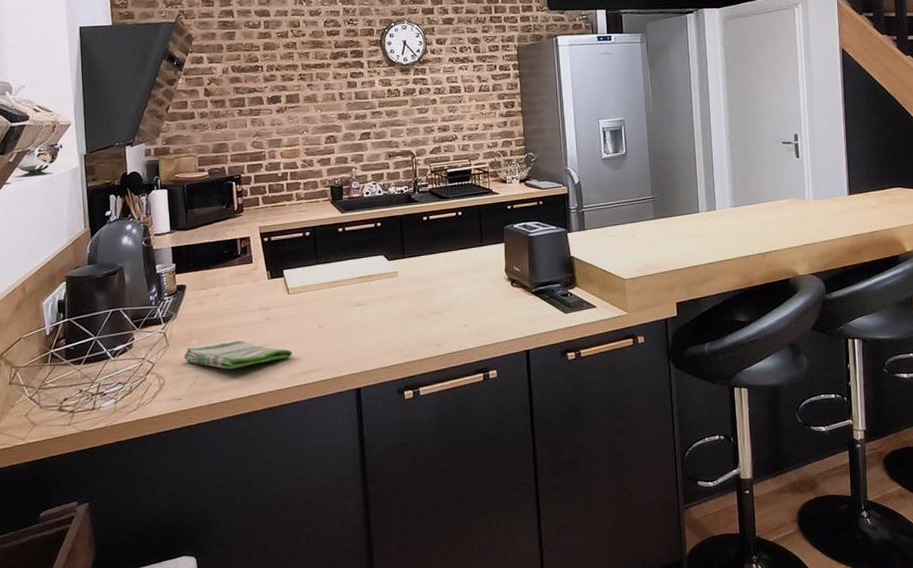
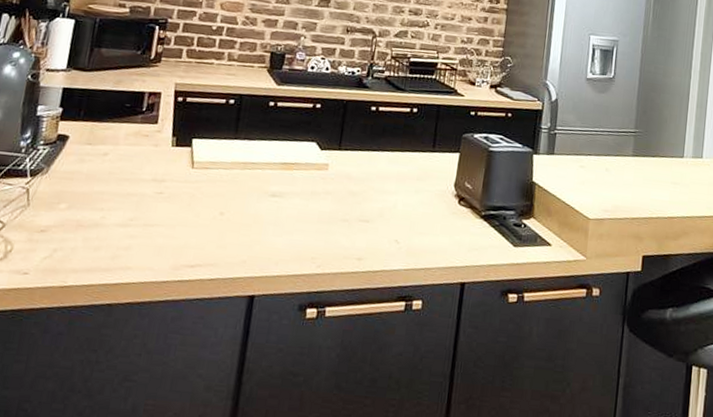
dish towel: present [183,340,292,369] -> none [43,211,181,247]

